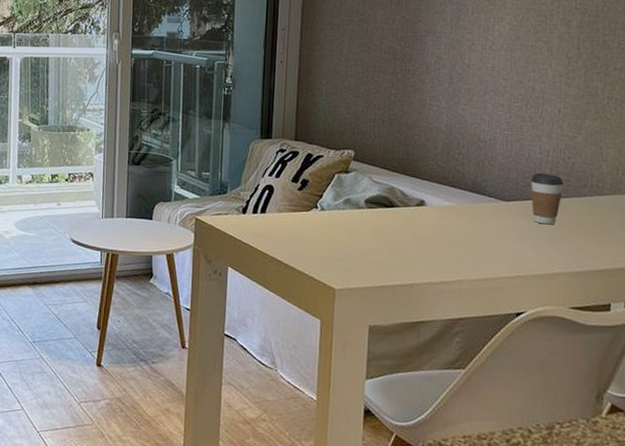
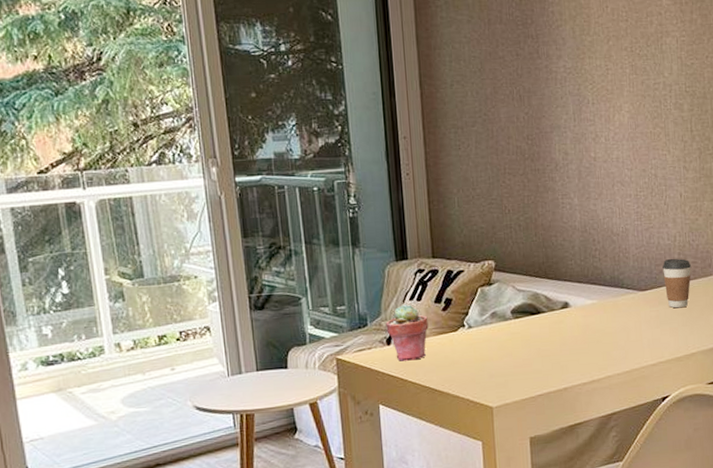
potted succulent: none [244,179,284,232] -> present [386,304,429,362]

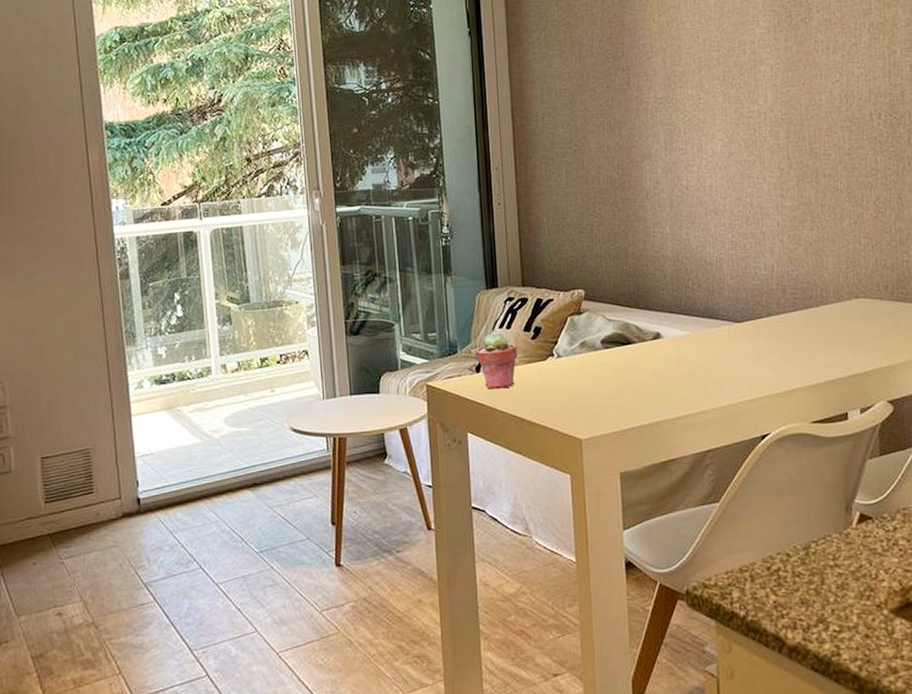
coffee cup: present [662,259,692,308] -> none [760,289,791,341]

